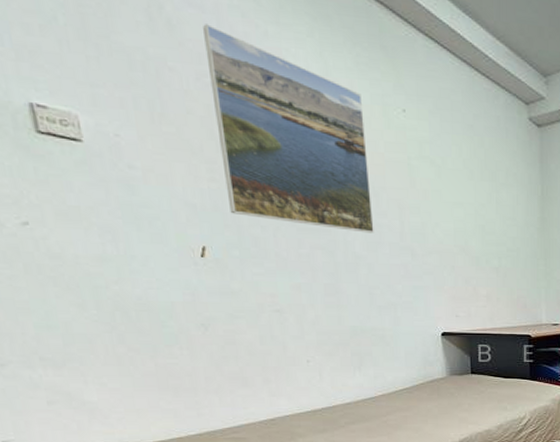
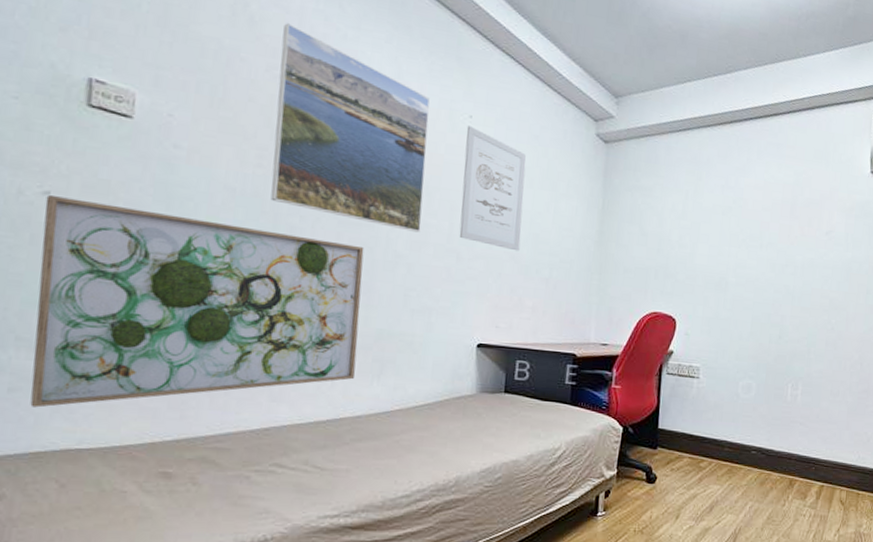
wall art: none [26,226,339,416] -> present [30,195,365,408]
wall art: none [402,120,468,244] -> present [459,126,526,252]

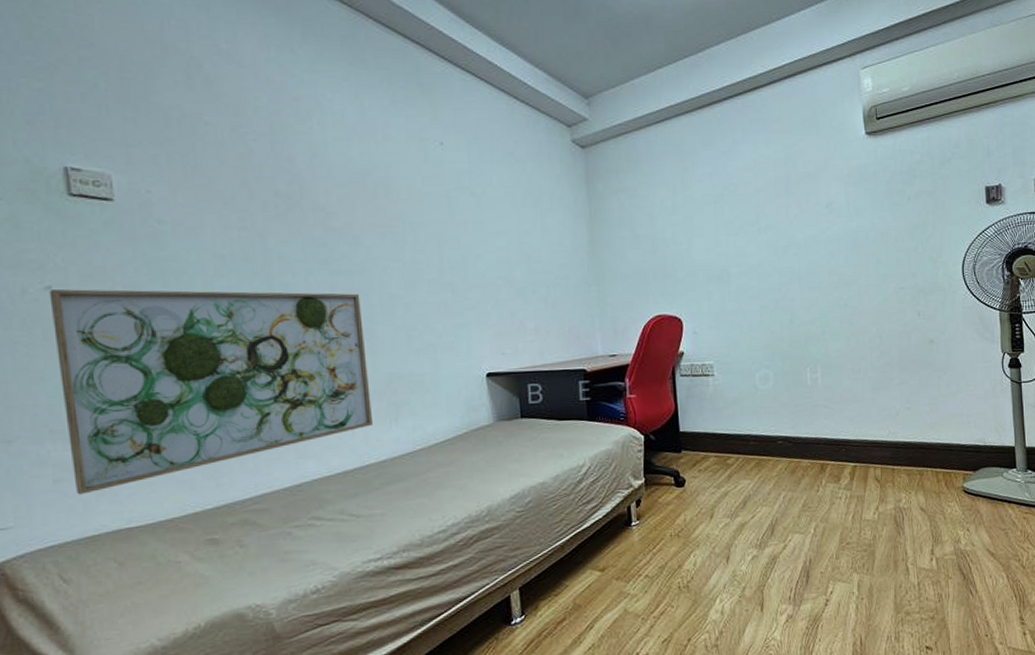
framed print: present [270,23,430,233] -> none [240,78,412,271]
wall art: present [459,126,526,252] -> none [439,153,513,275]

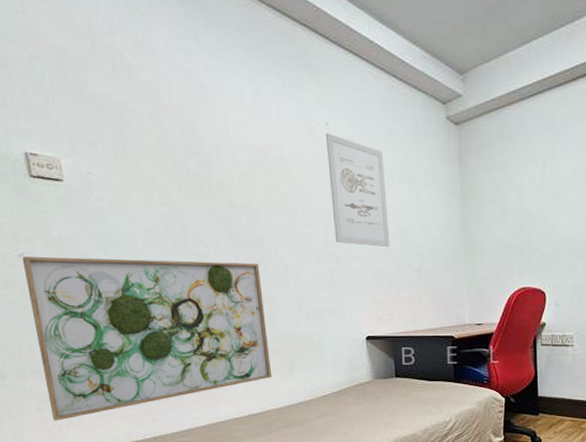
wall art: none [439,153,513,275] -> present [325,133,390,247]

